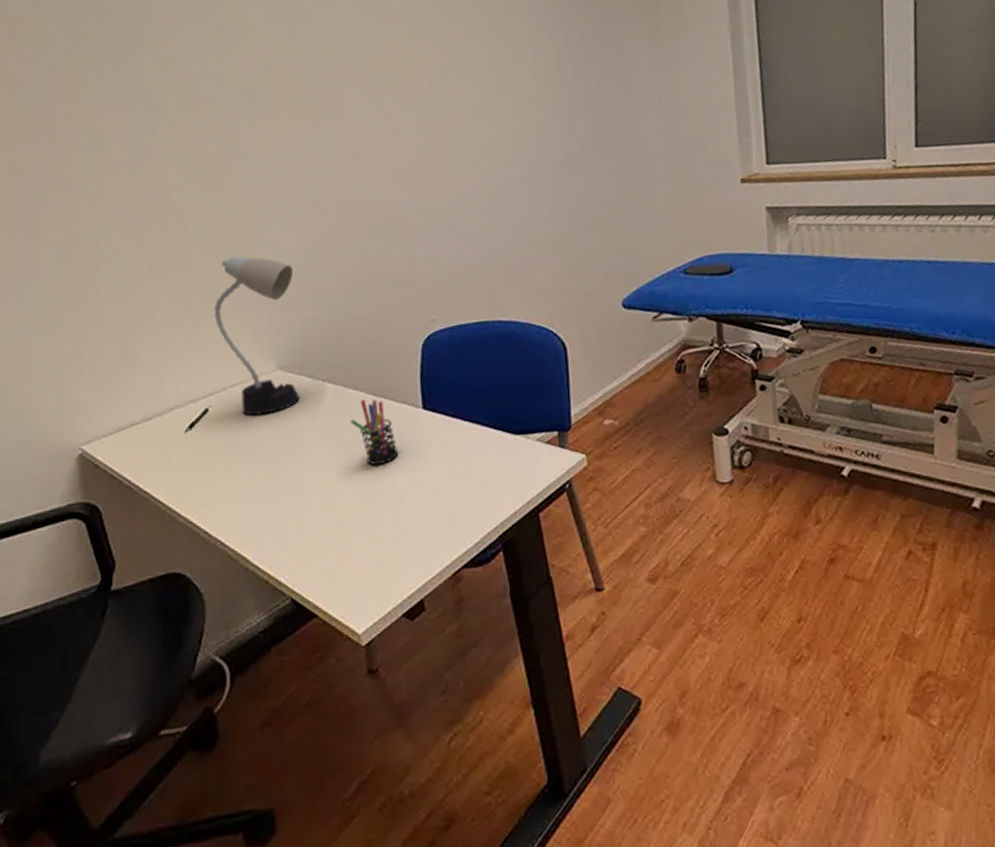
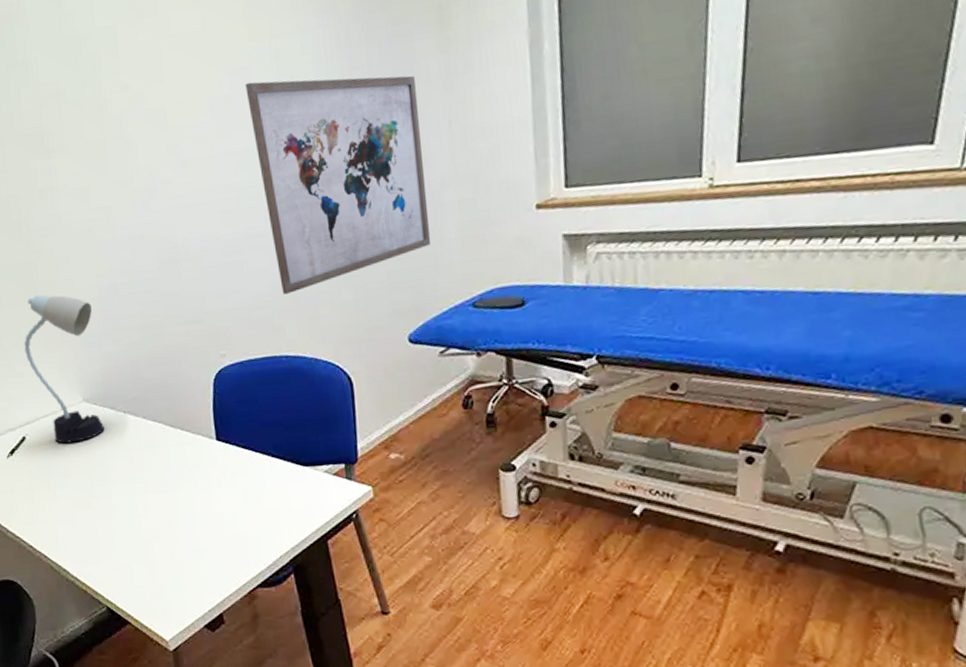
pen holder: present [350,400,399,465] -> none [150,431,196,491]
wall art: none [463,56,642,259] -> present [245,75,430,294]

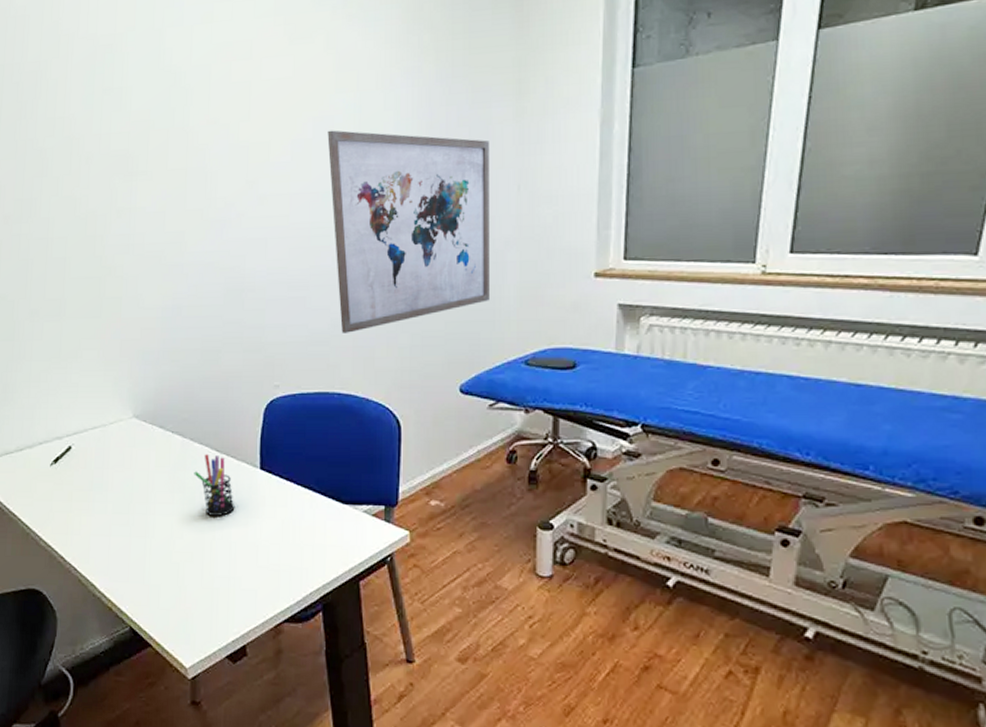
desk lamp: present [24,294,106,444] -> none [82,309,153,457]
pen holder: none [150,431,196,491] -> present [194,454,235,516]

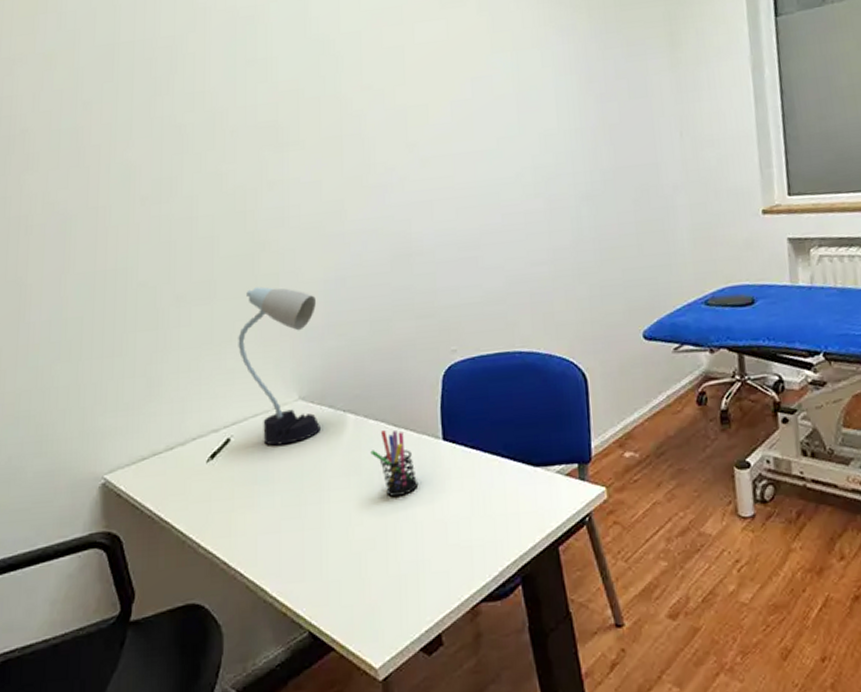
desk lamp: none [82,309,153,457] -> present [238,287,322,446]
wall art: present [327,130,489,333] -> none [486,89,664,290]

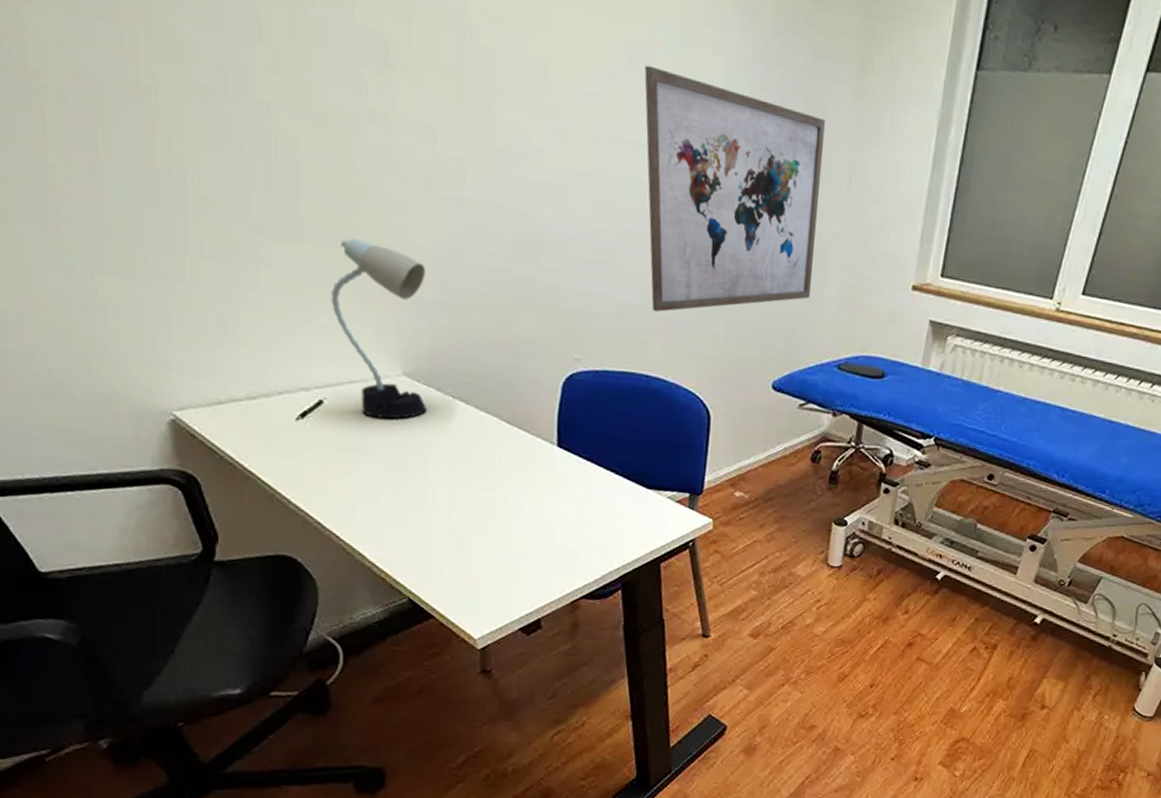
pen holder: present [370,430,419,497] -> none [480,425,529,492]
wall art: none [486,89,664,290] -> present [644,65,825,312]

